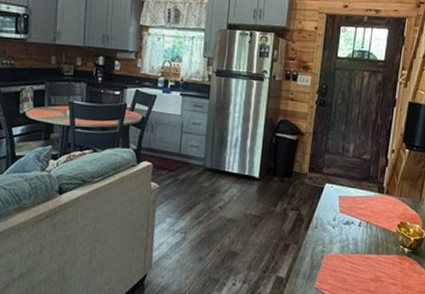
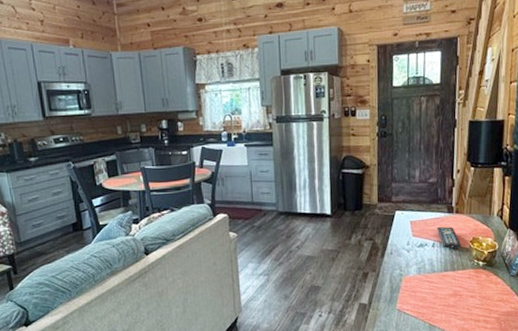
remote control: none [365,206,388,231] -> present [437,226,461,249]

